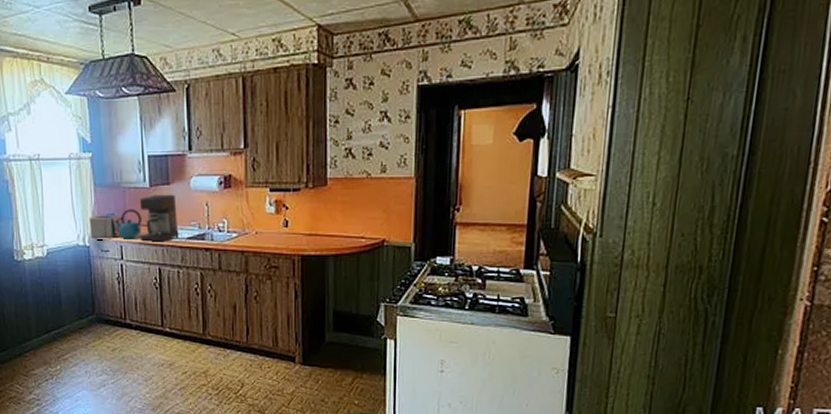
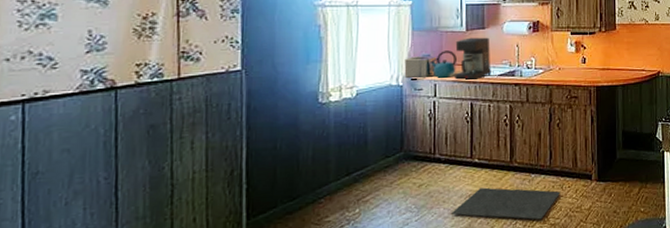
door mat: none [146,358,259,398] -> present [452,187,561,220]

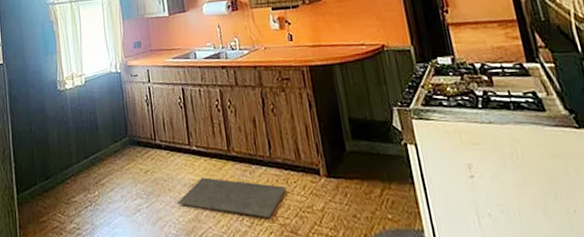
toaster: present [404,56,437,79] -> none [119,42,147,66]
kettle: present [430,50,457,78] -> none [141,36,165,64]
coffee maker: present [455,37,491,80] -> none [161,20,197,65]

